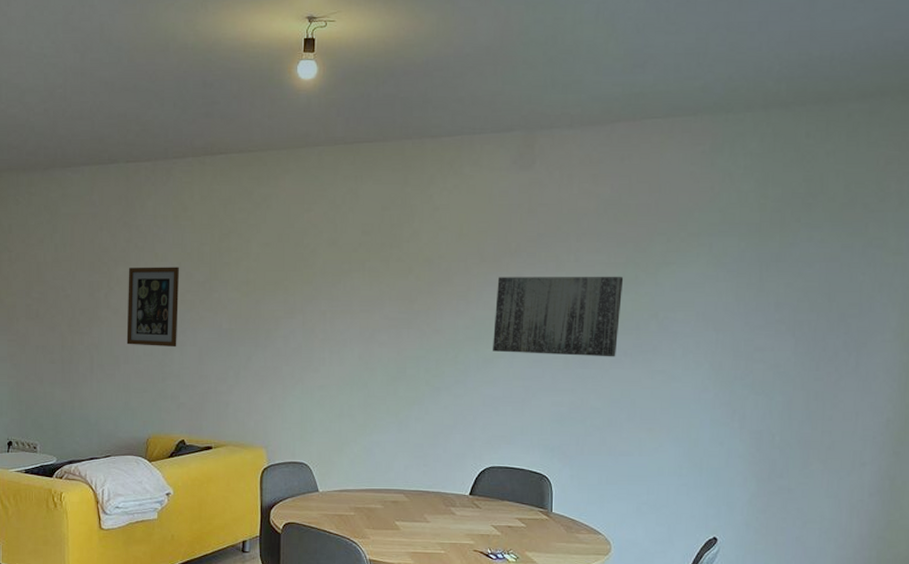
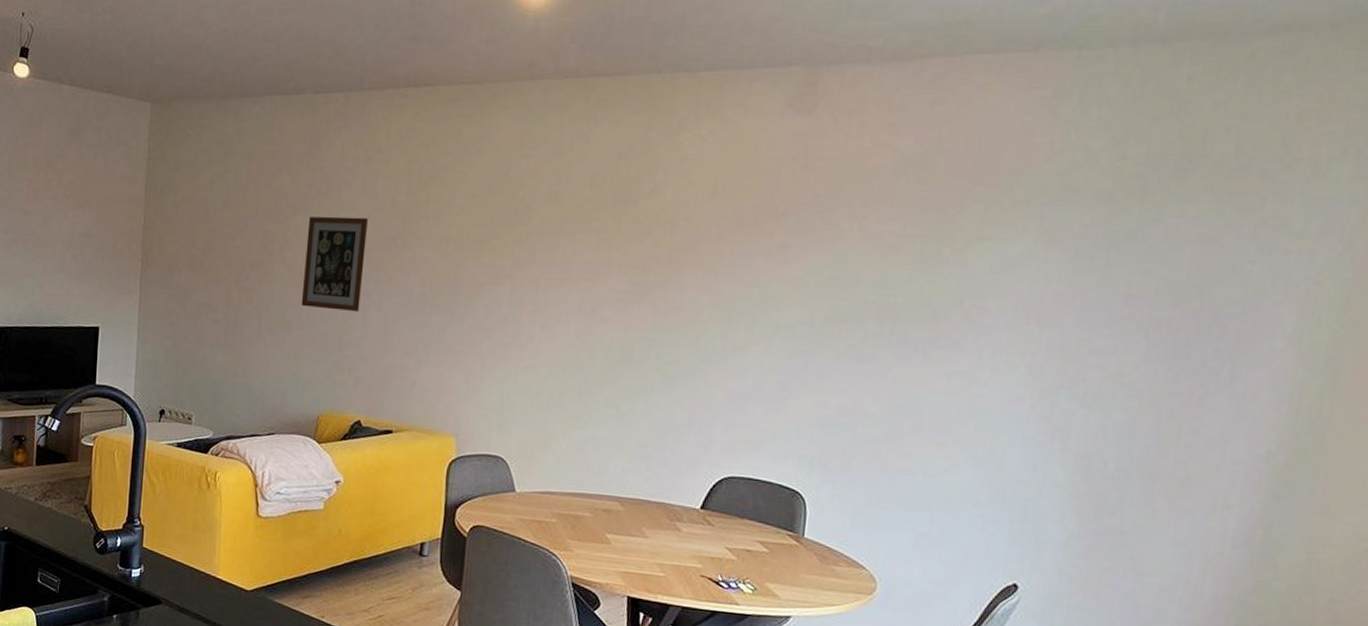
wall art: present [493,276,624,357] -> none [744,246,922,352]

